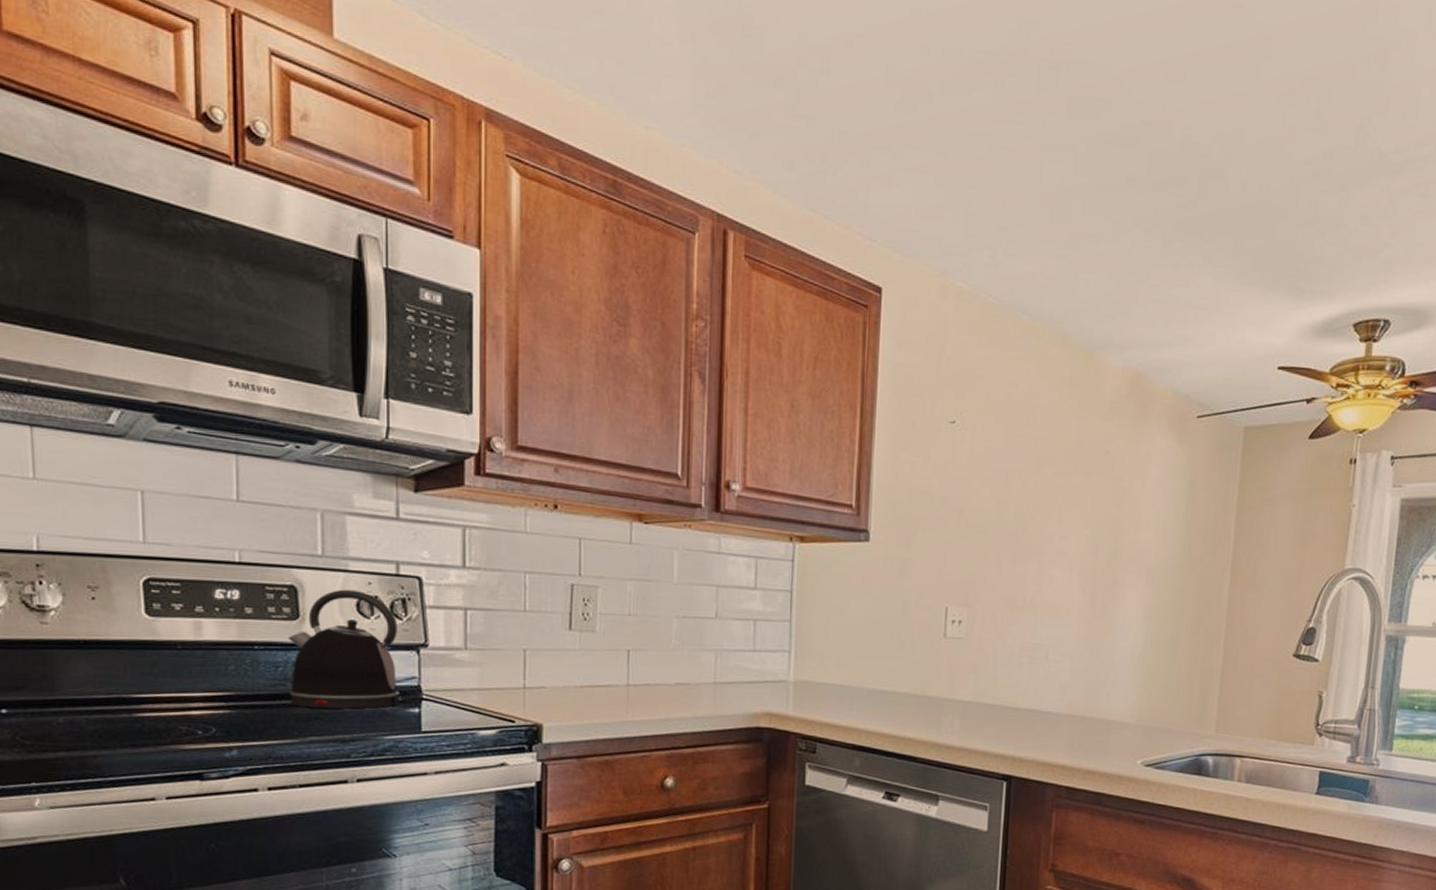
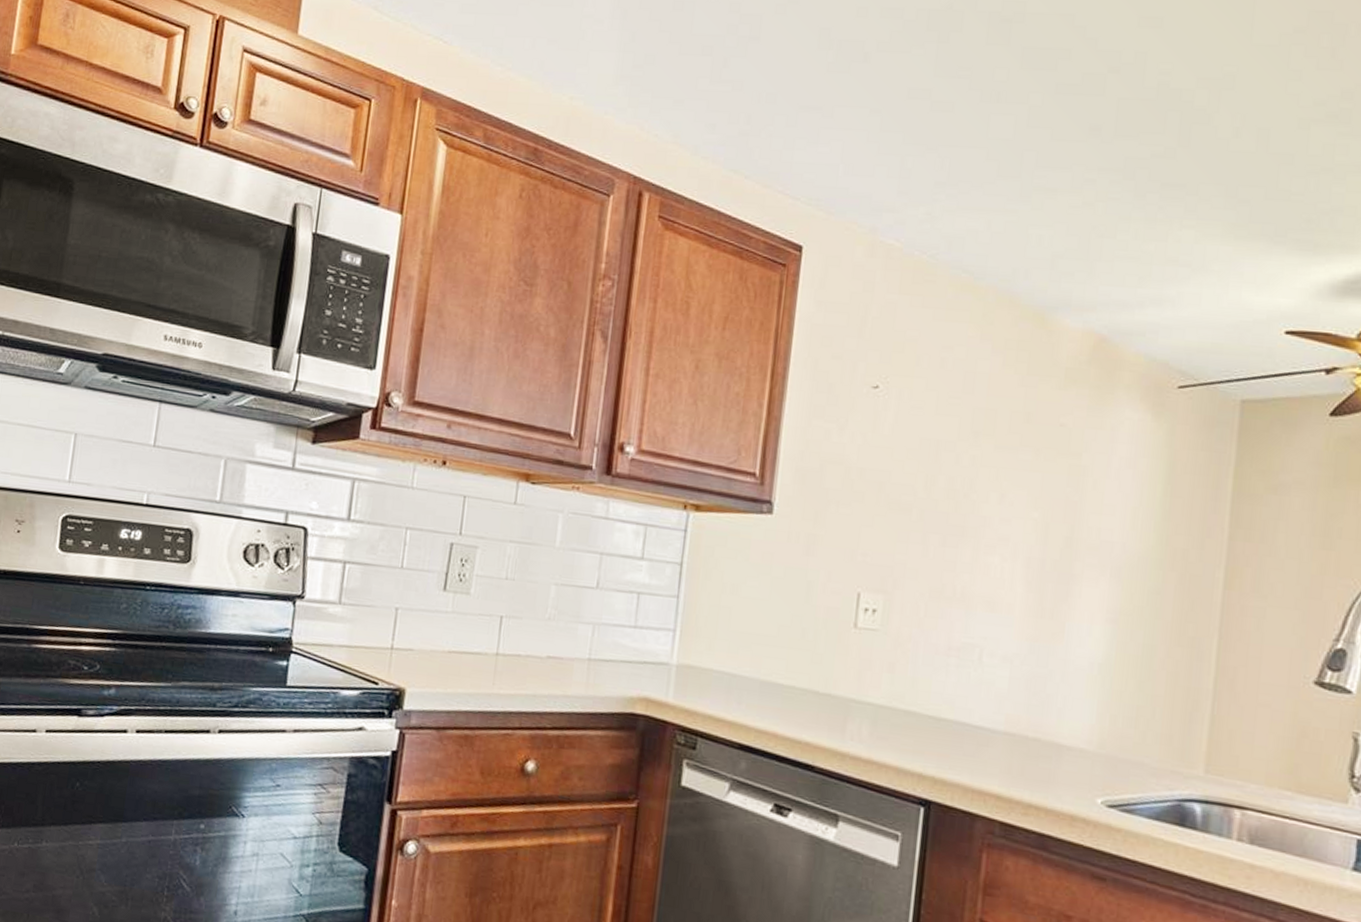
kettle: present [287,589,404,709] -> none [170,535,279,658]

